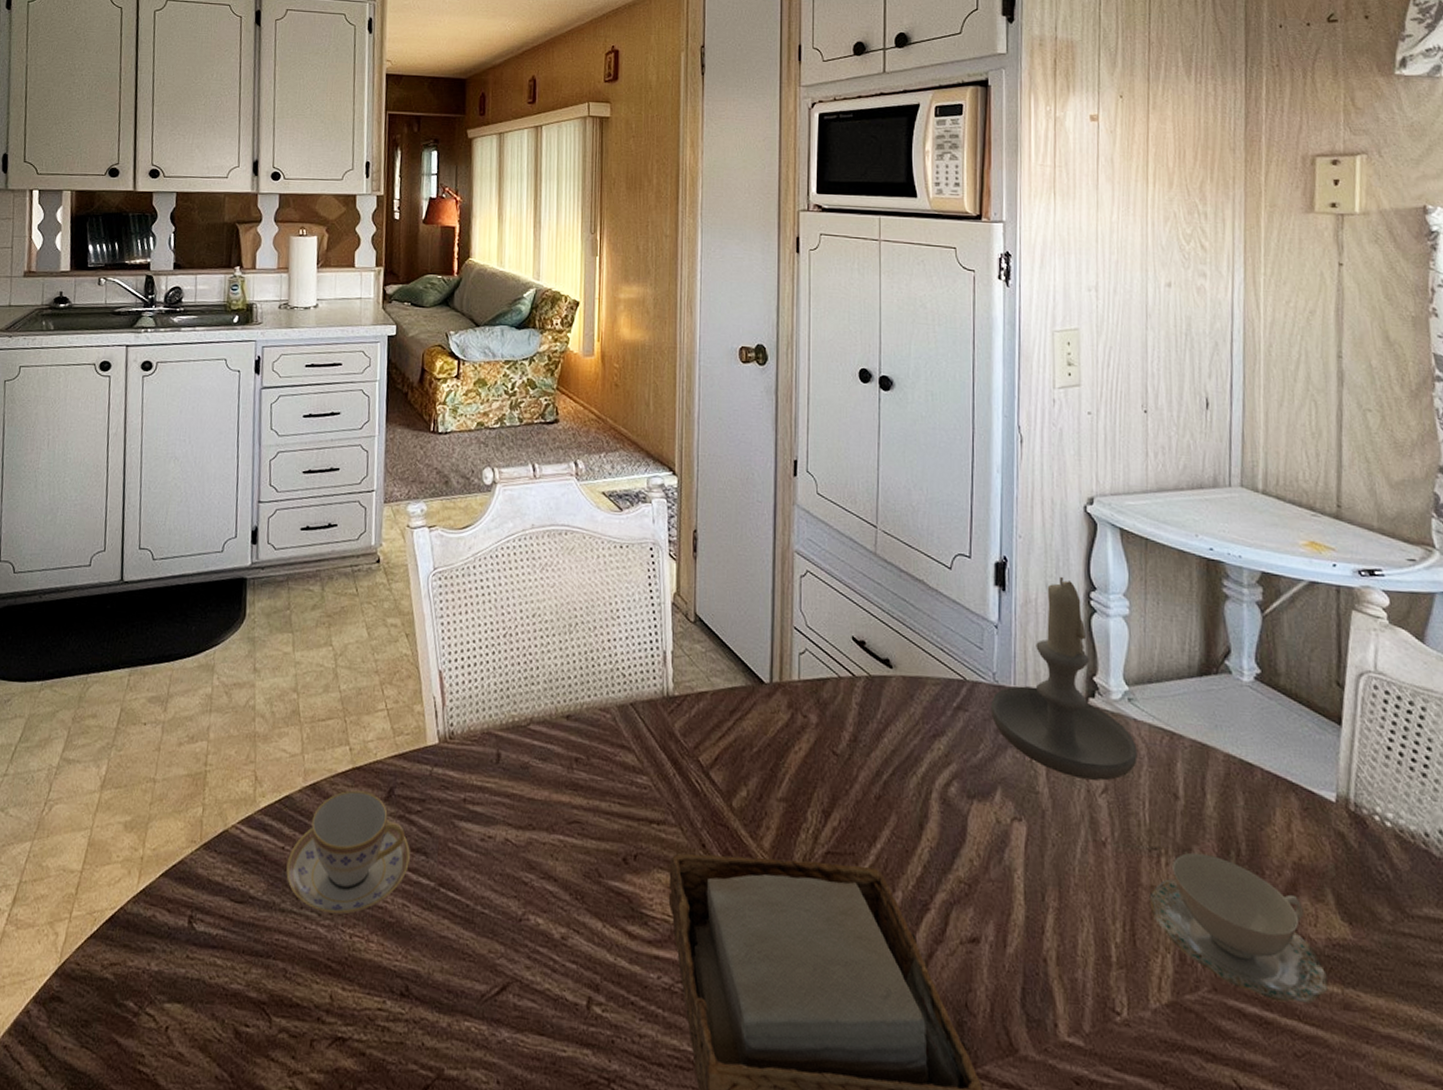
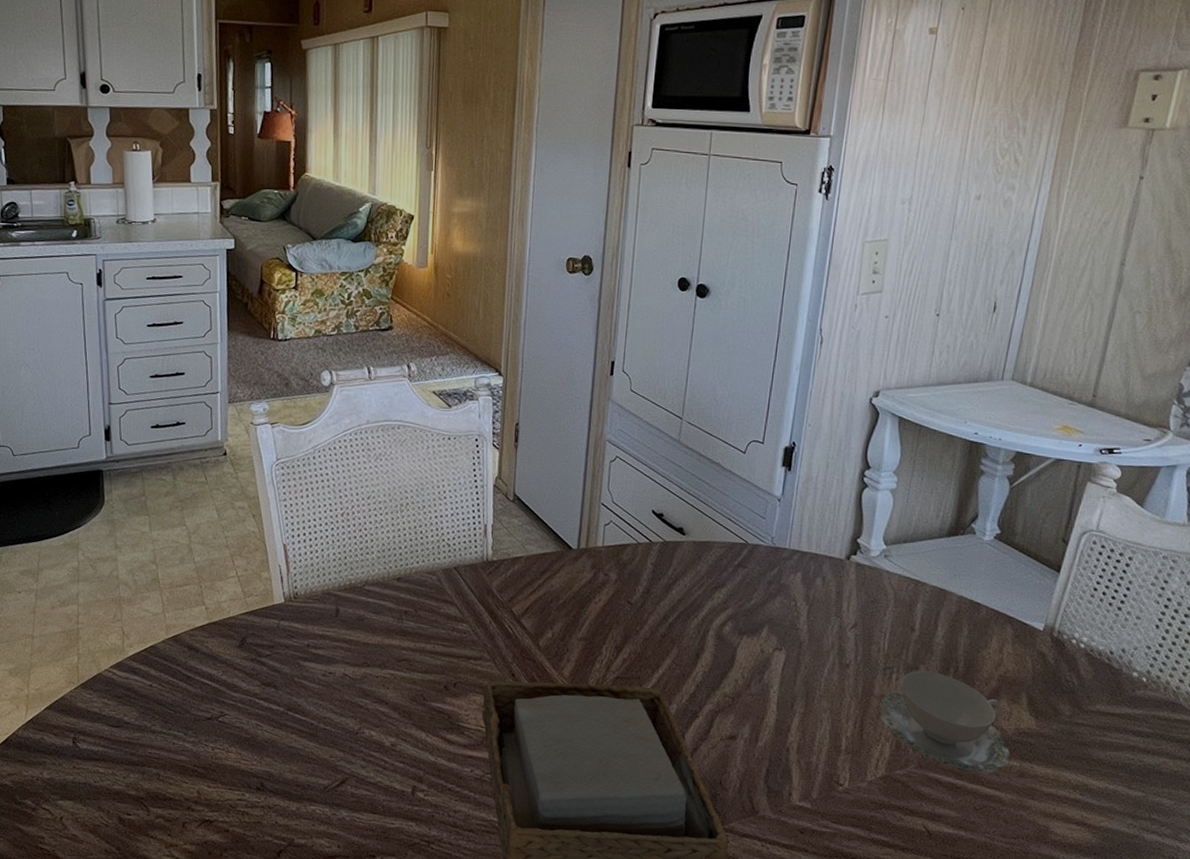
teacup: present [286,790,410,915] -> none [155,640,262,734]
candle: present [990,576,1138,781] -> none [766,457,886,619]

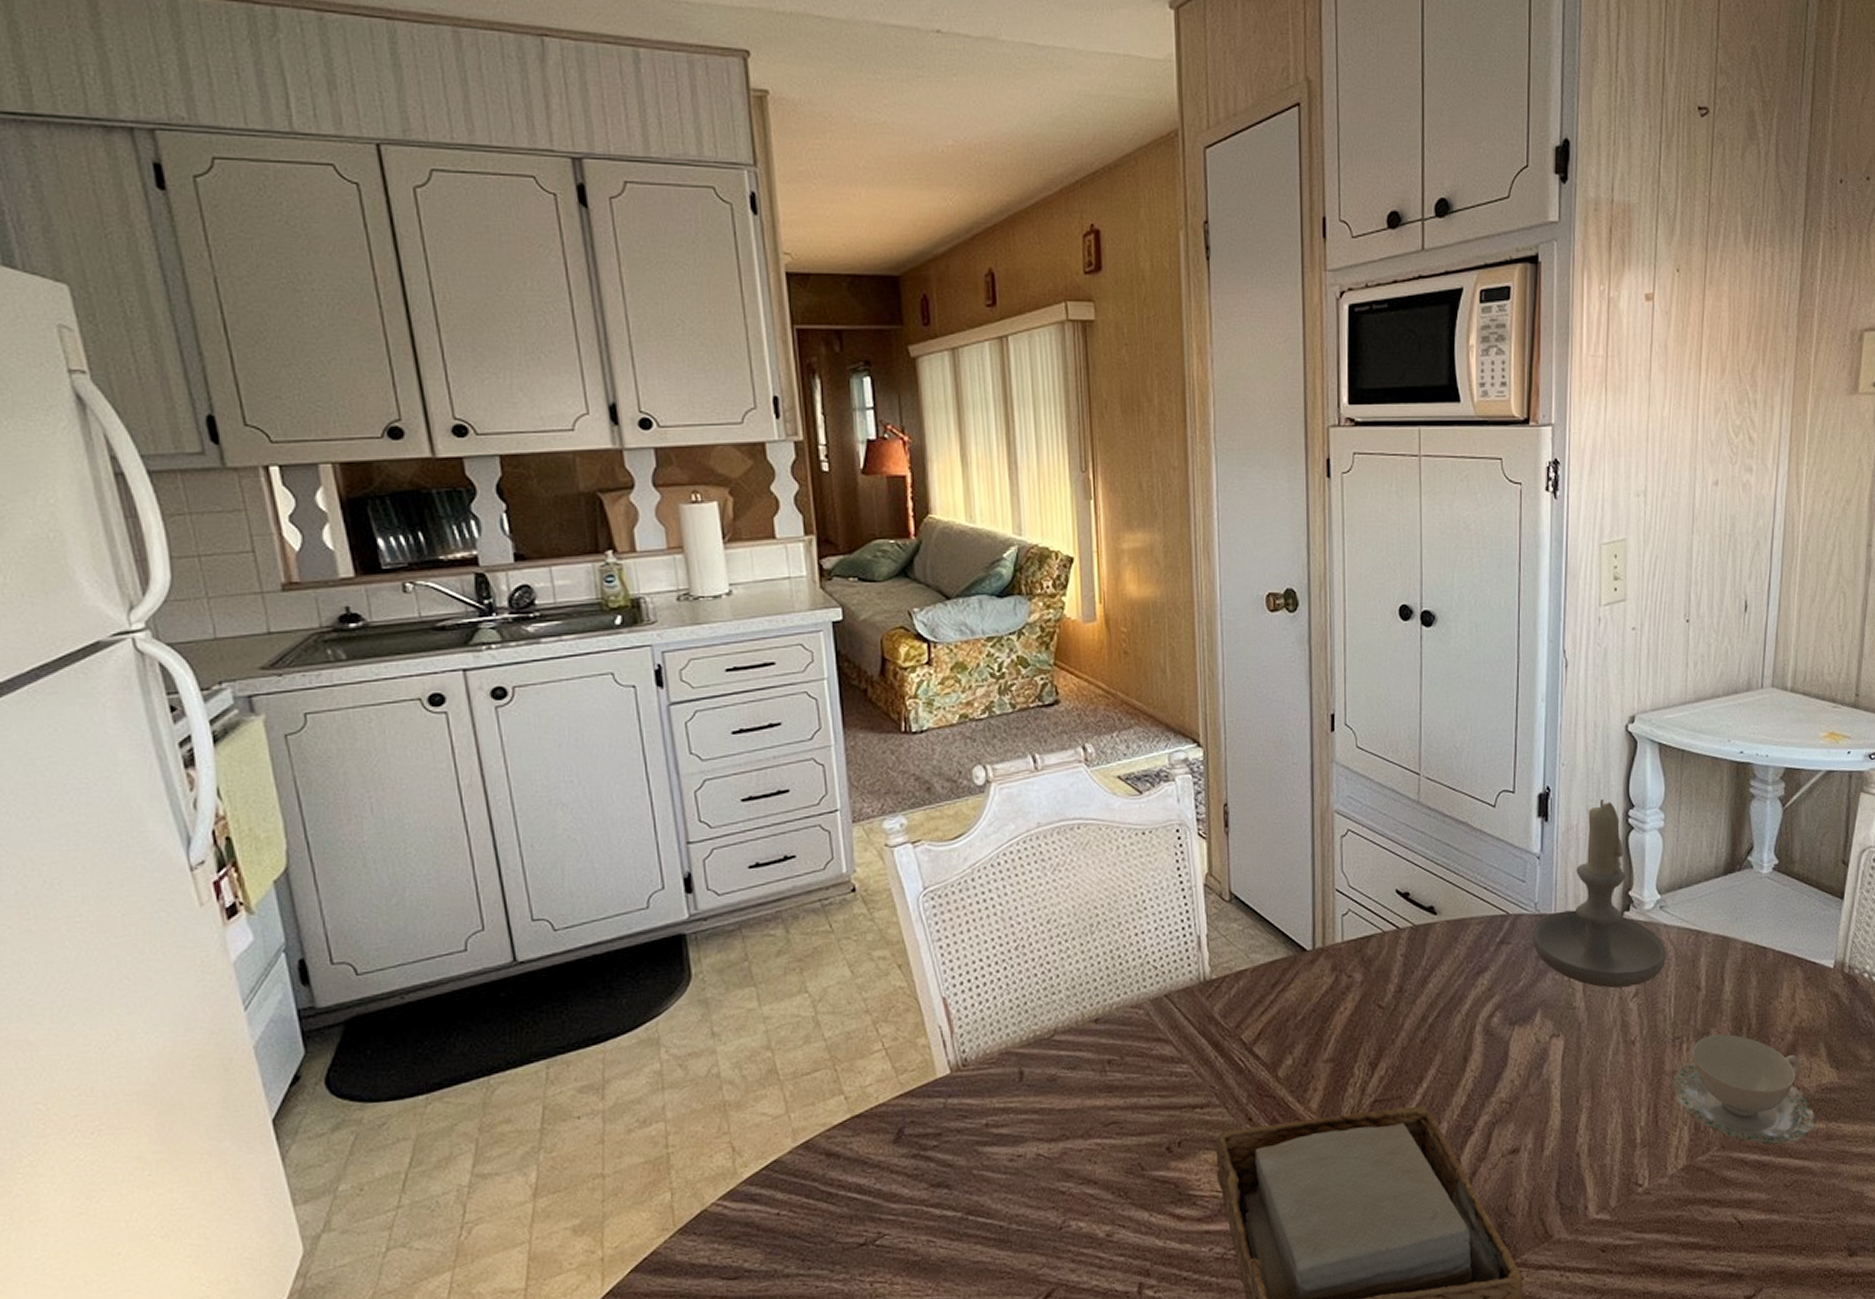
candle: none [766,457,886,619] -> present [1532,798,1666,988]

